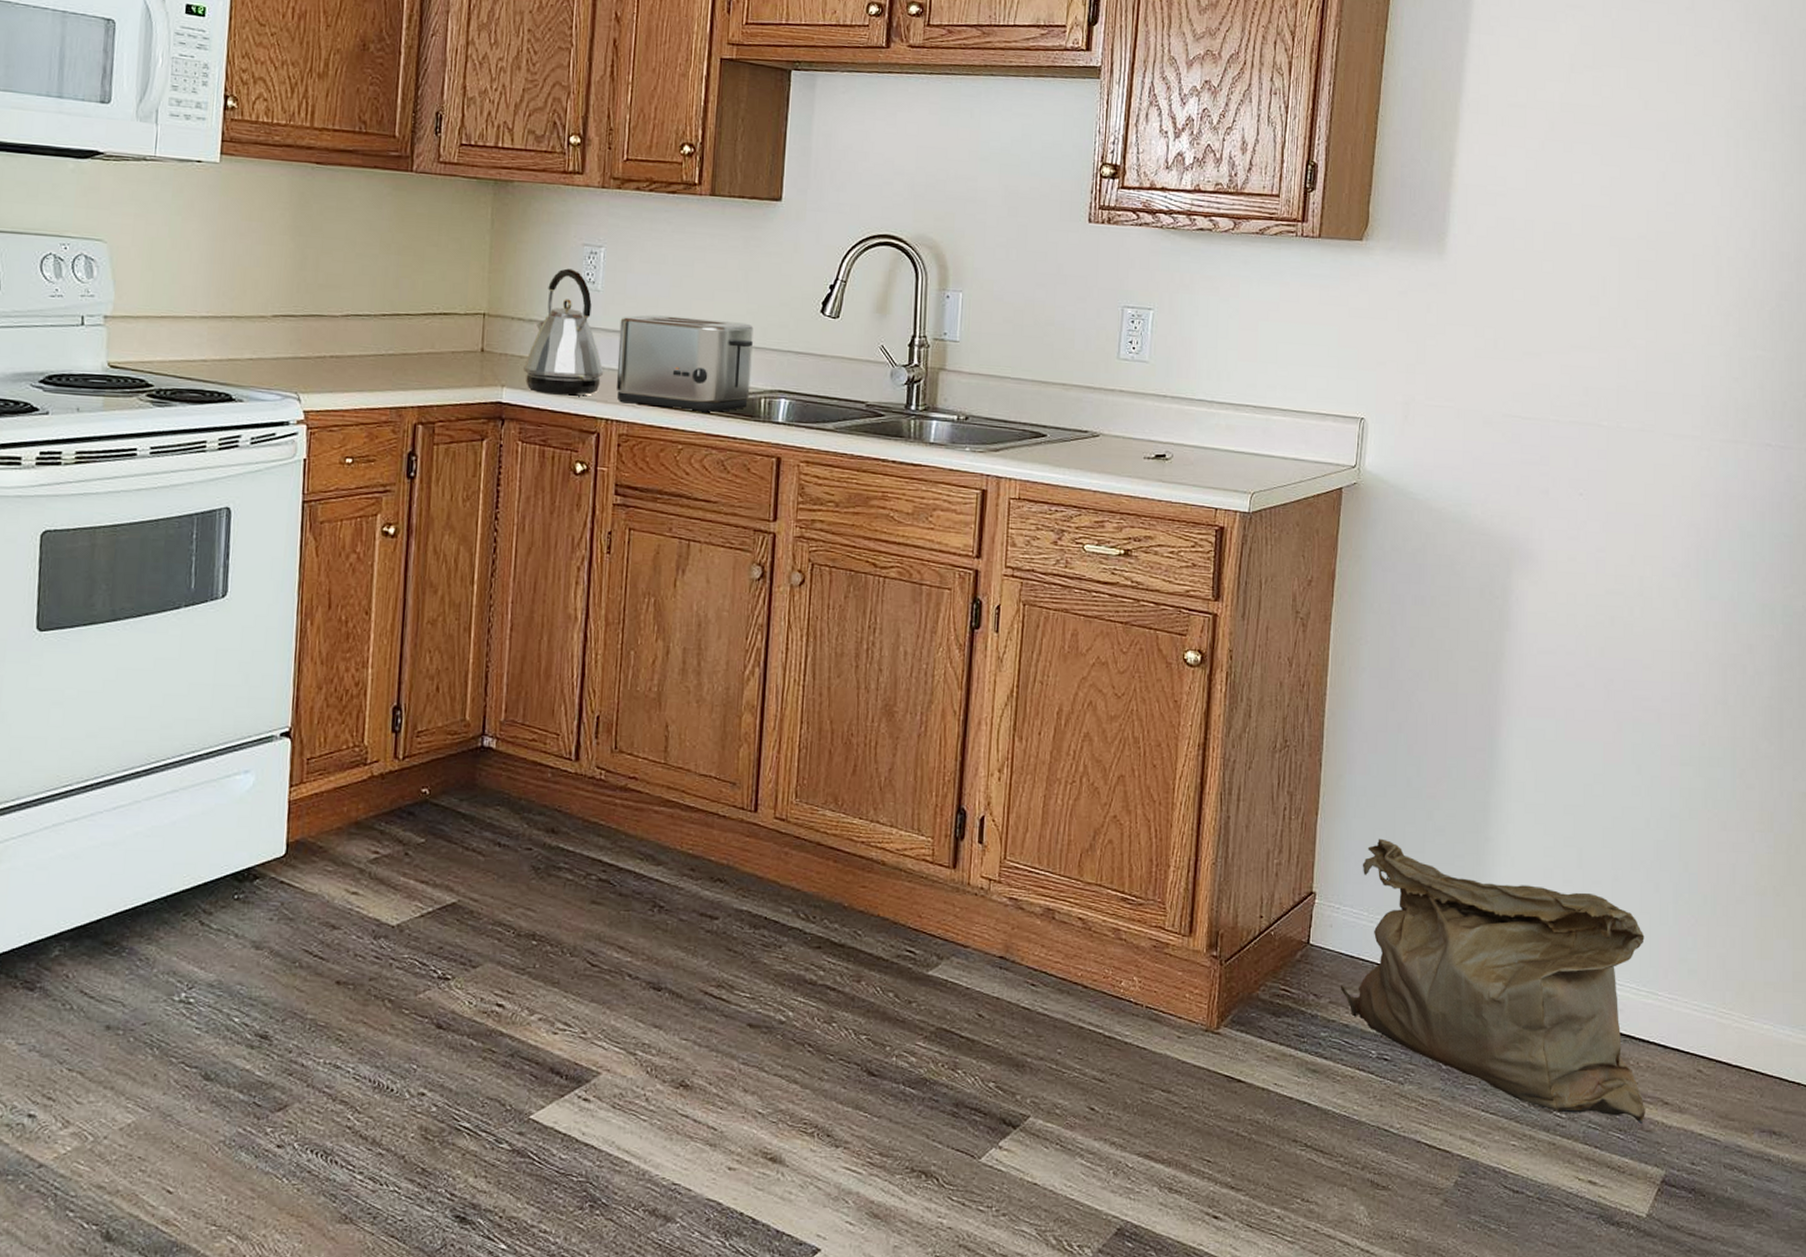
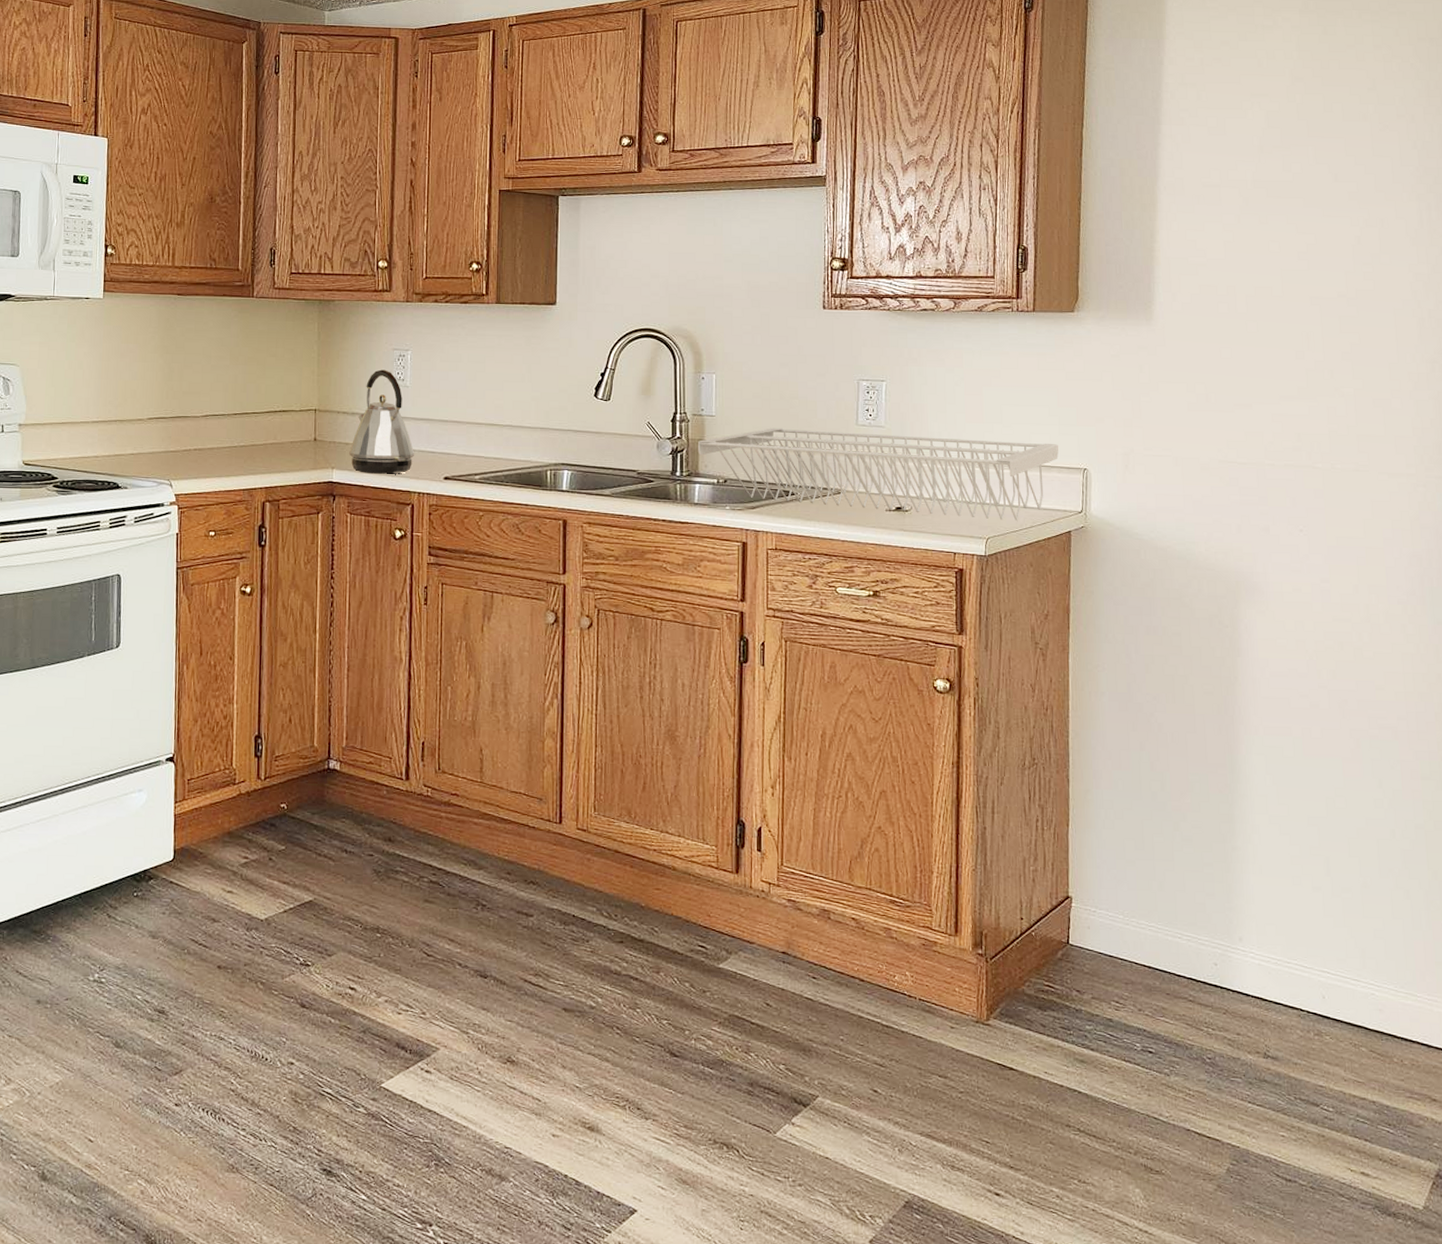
toaster: present [616,315,754,413] -> none [425,404,538,484]
dish rack: none [938,358,1335,474] -> present [698,428,1059,521]
bag: present [1340,838,1645,1123] -> none [1101,848,1414,1119]

